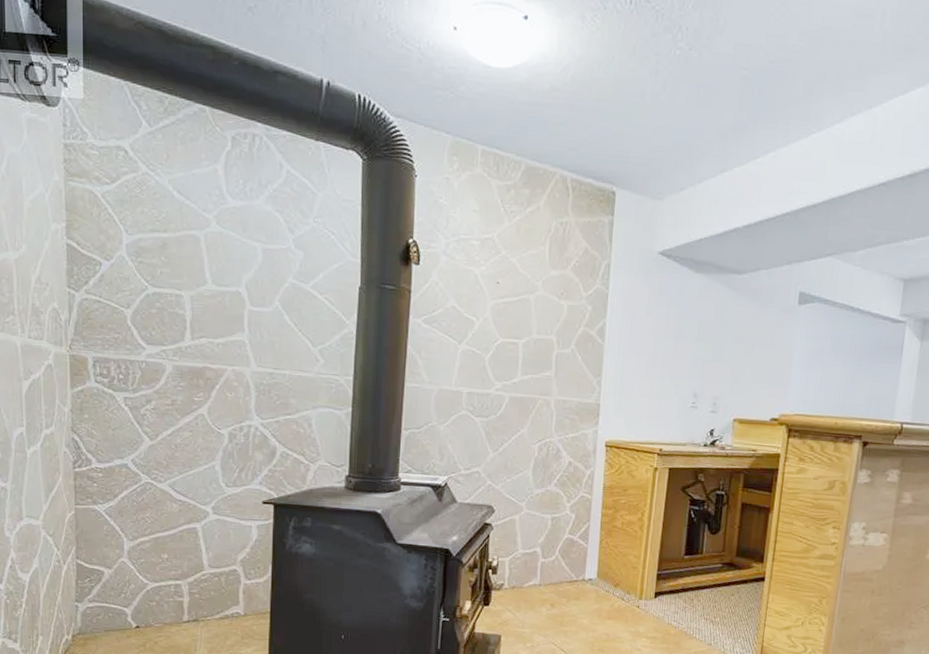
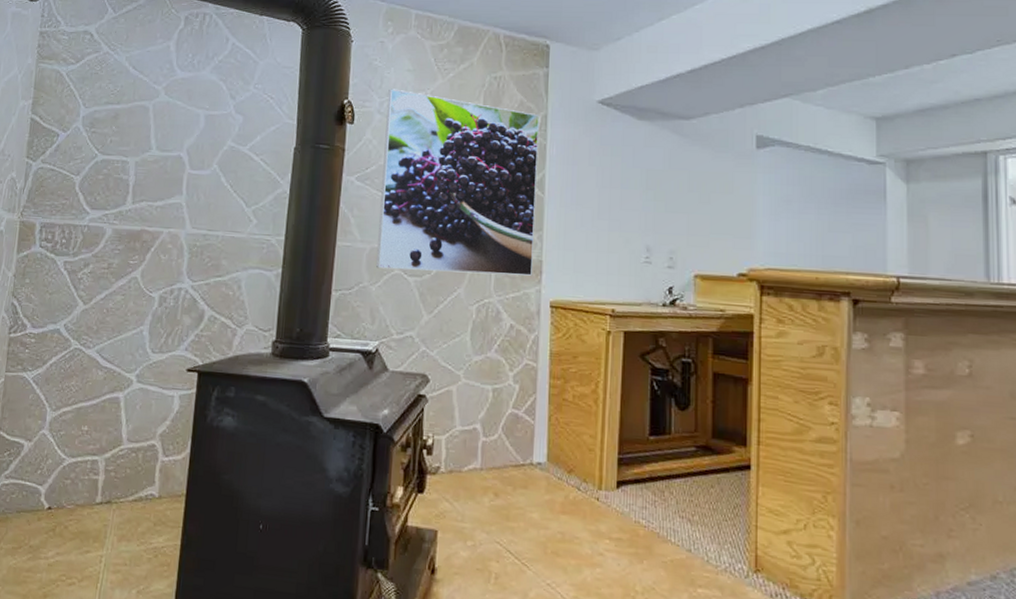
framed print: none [444,229,604,418] -> present [376,89,540,276]

